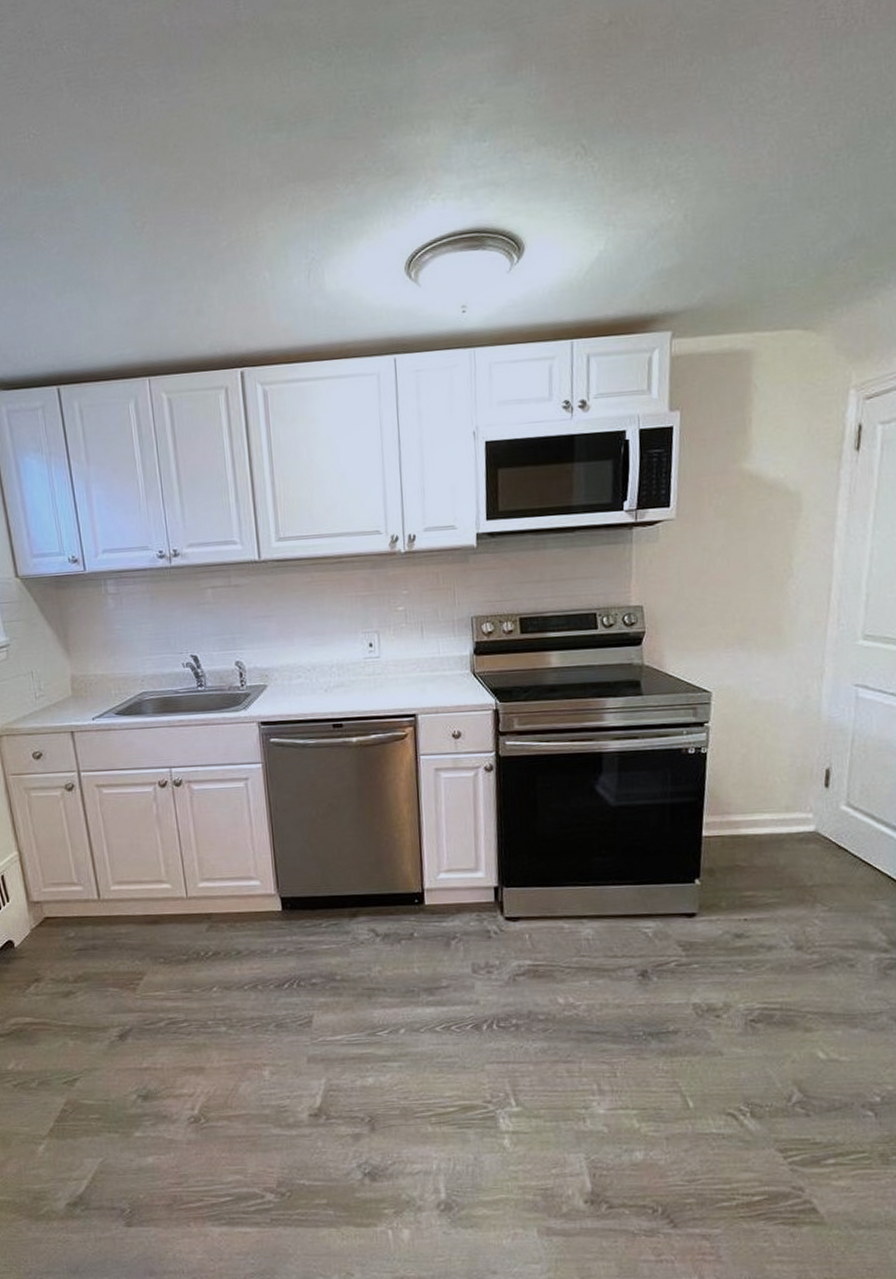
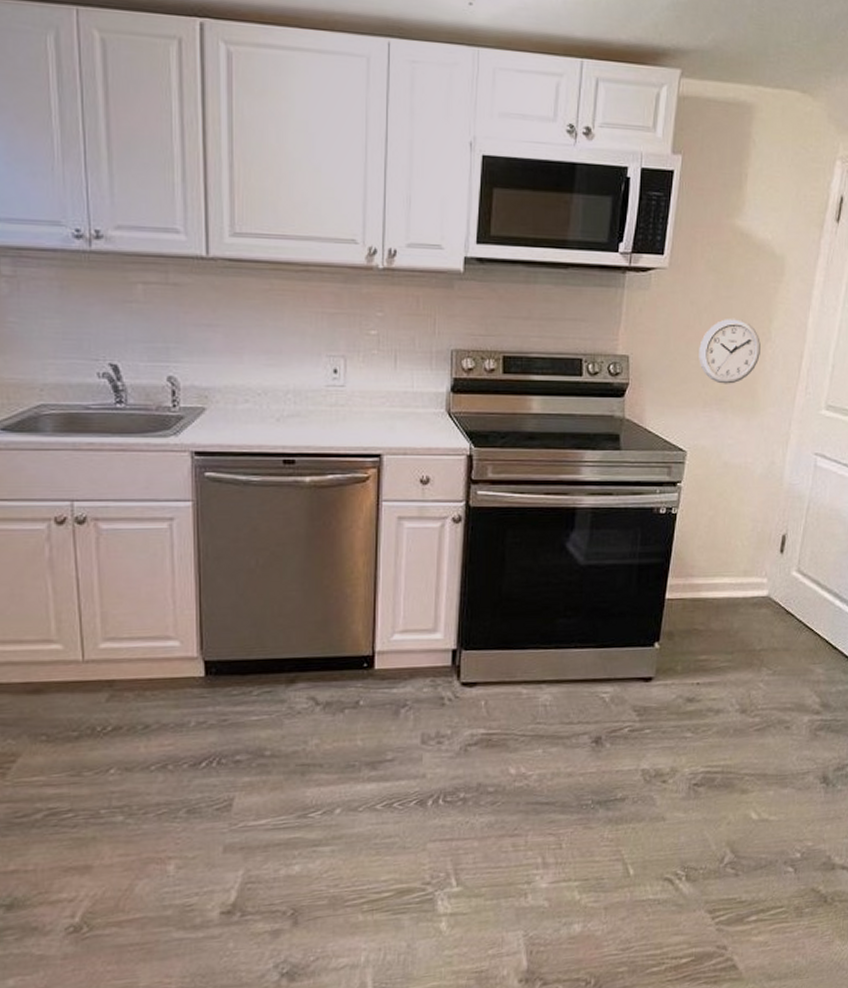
wall clock: none [715,558,783,624] -> present [699,318,761,384]

